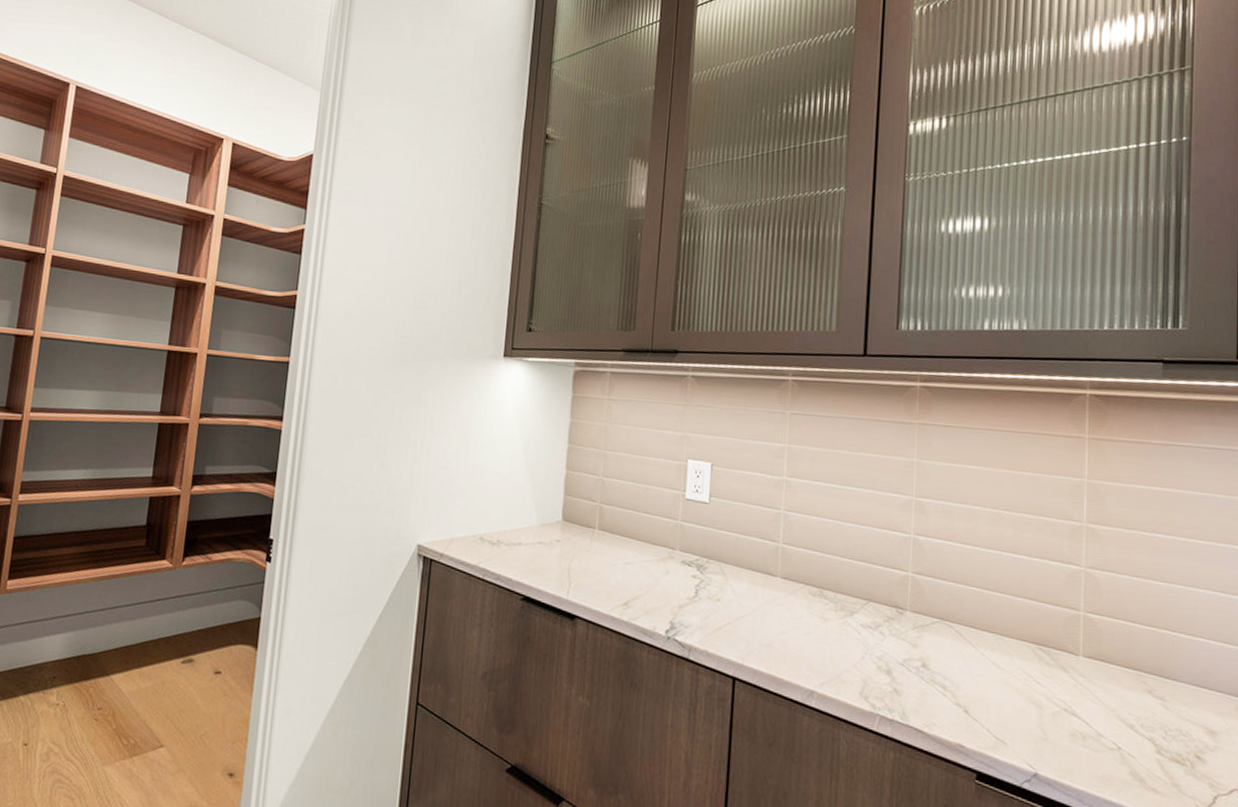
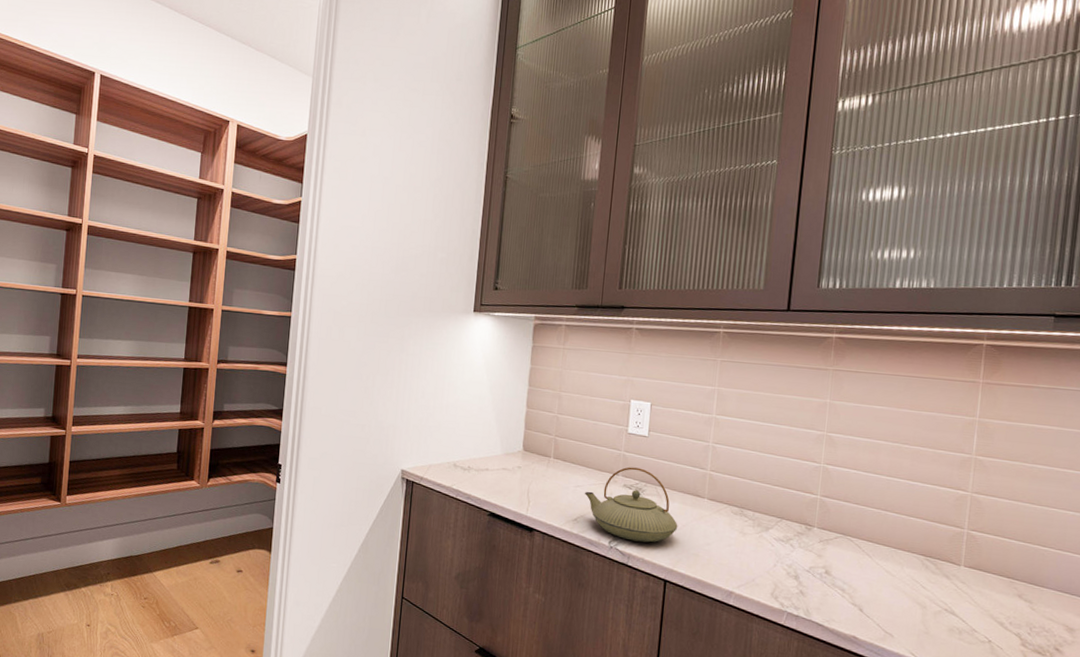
teapot: none [635,539,747,632] -> present [584,467,678,543]

